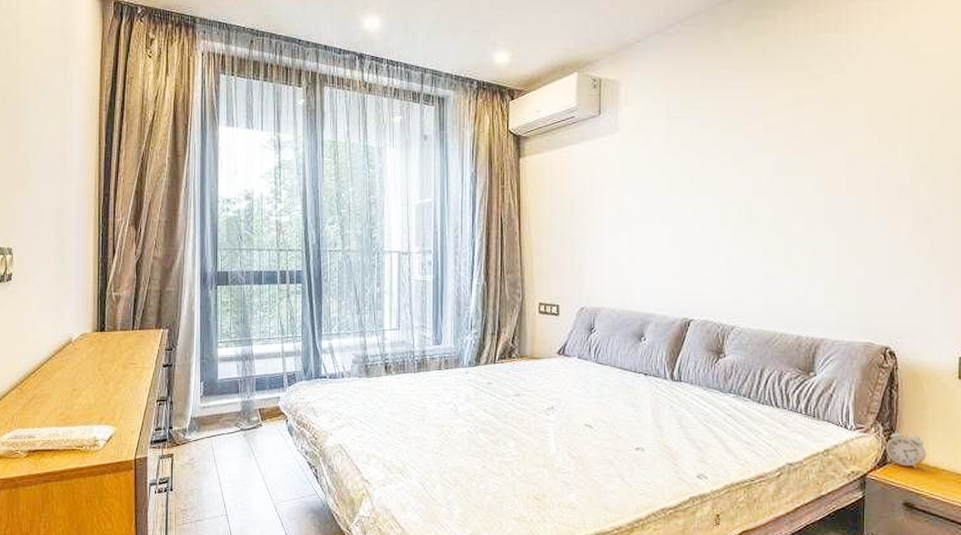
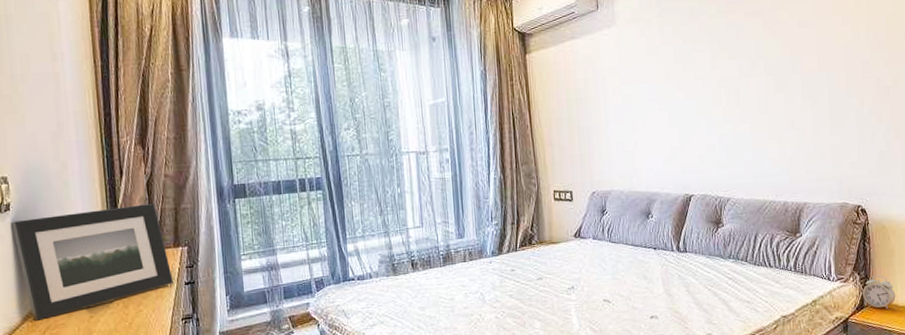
picture frame: none [12,284,152,390] -> present [11,203,173,322]

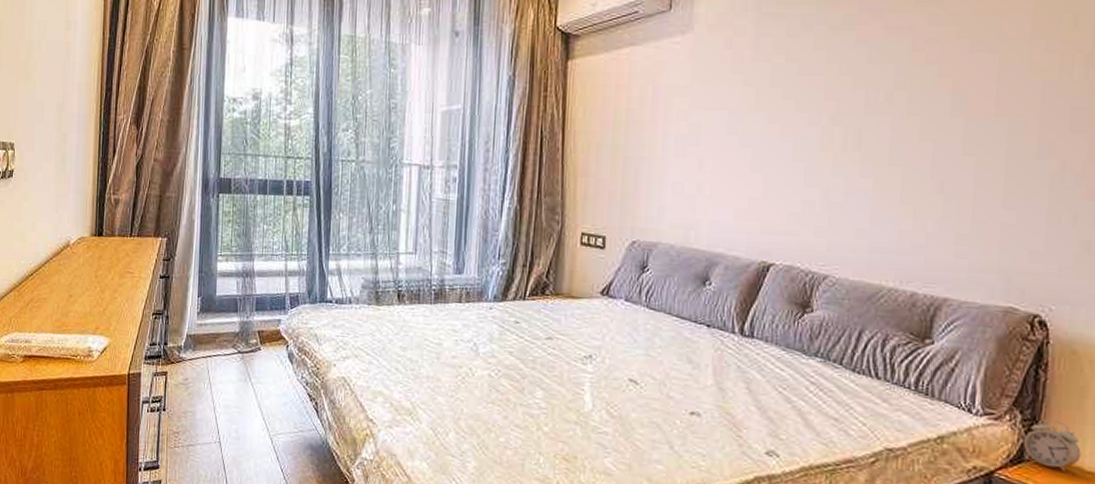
picture frame: present [11,203,173,322] -> none [12,187,149,292]

